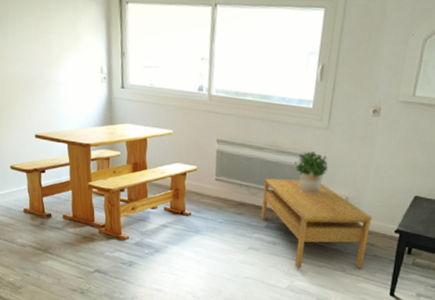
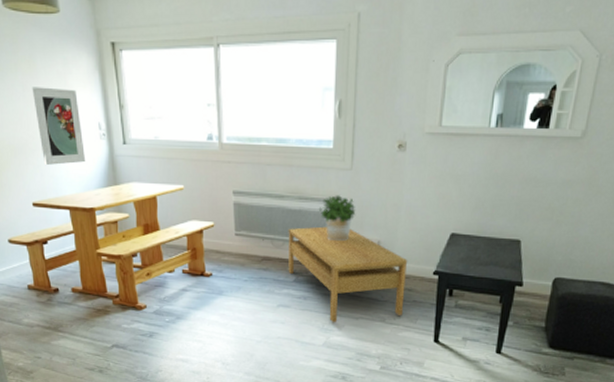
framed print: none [44,29,86,102] -> present [32,87,85,166]

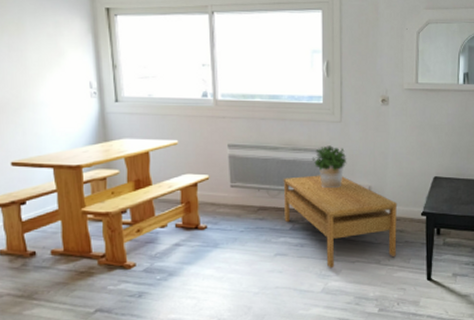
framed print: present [32,87,85,166] -> none [18,48,73,124]

